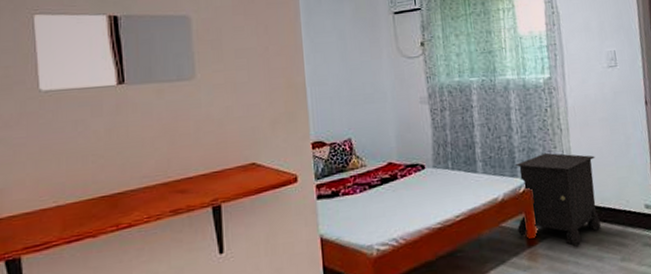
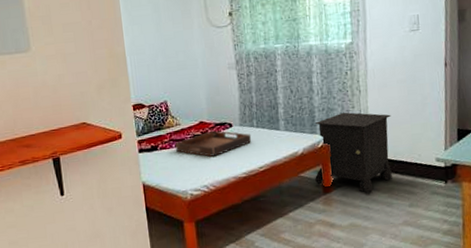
serving tray: none [359,173,447,204] -> present [175,130,252,157]

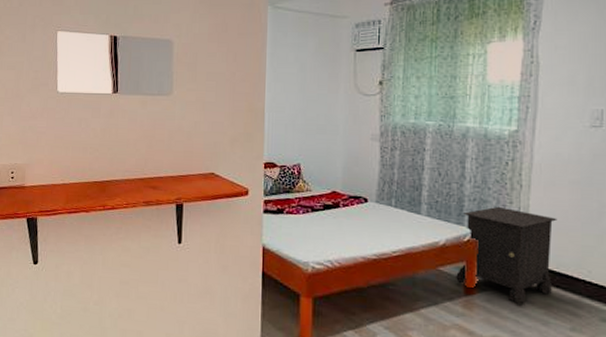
serving tray: present [175,130,252,157] -> none [302,202,388,231]

